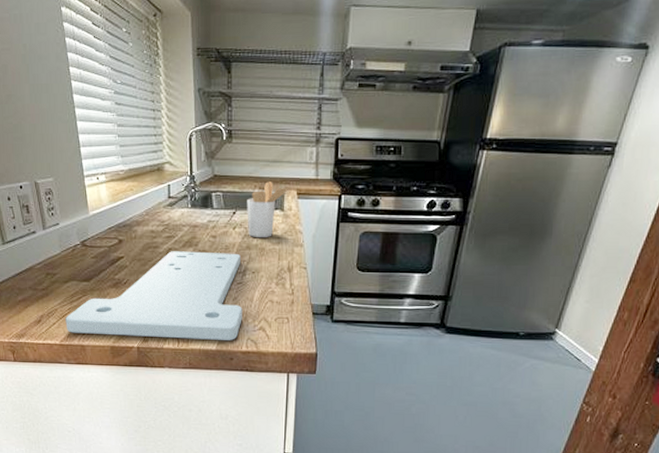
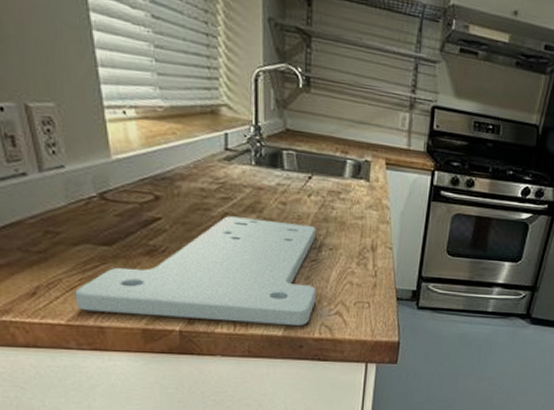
utensil holder: present [247,182,291,238] -> none [325,145,379,211]

